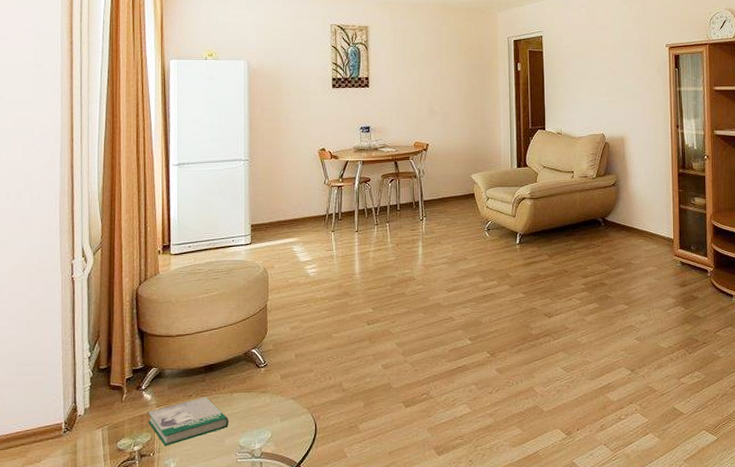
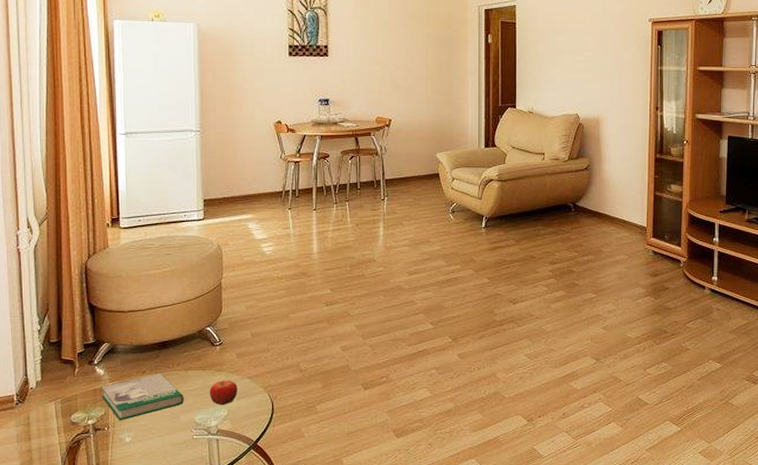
fruit: none [253,401,281,428] -> present [209,379,238,406]

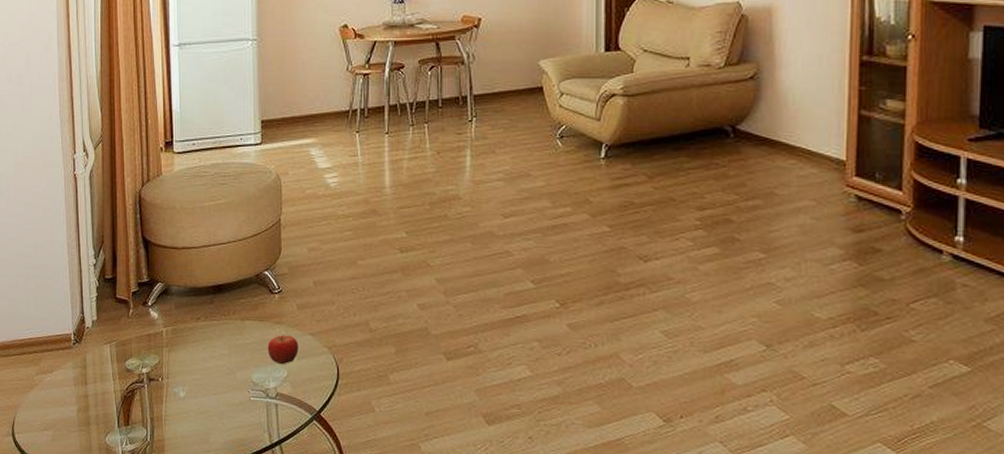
book: present [100,373,184,421] -> none [154,321,240,373]

